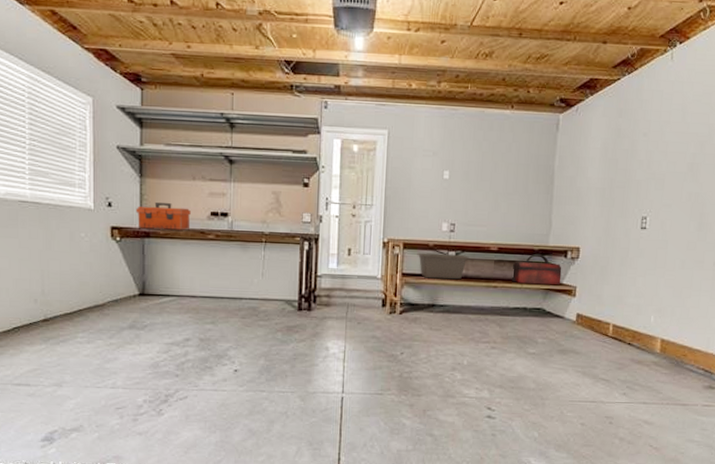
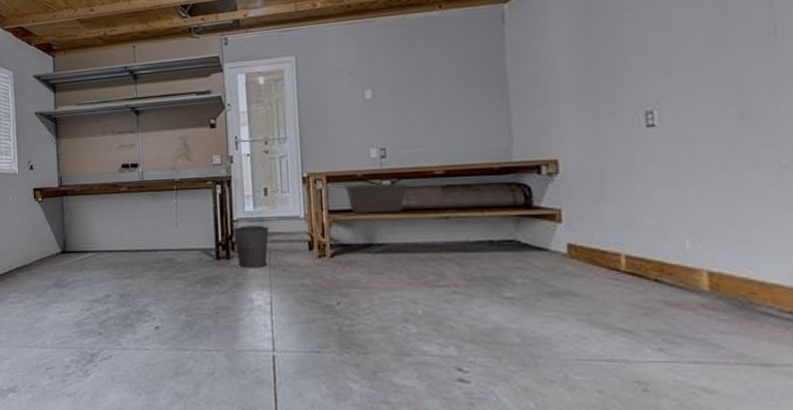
toolbox: present [135,203,191,230] -> none [53,160,103,187]
bucket: none [316,281,350,320] -> present [233,225,269,268]
toolbox: present [512,253,562,286] -> none [467,172,538,212]

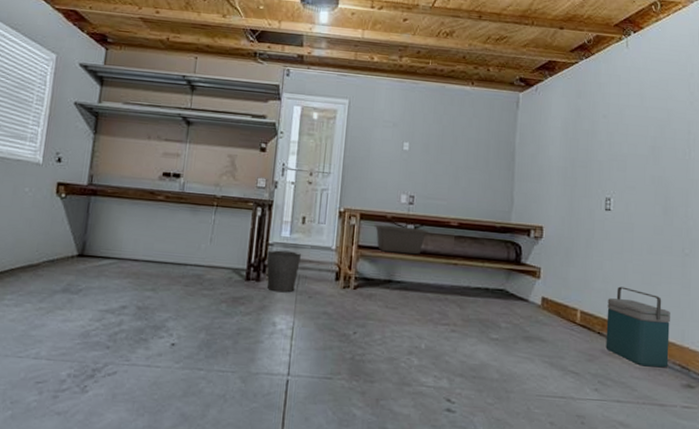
cooler: none [664,219,772,318] -> present [605,286,670,368]

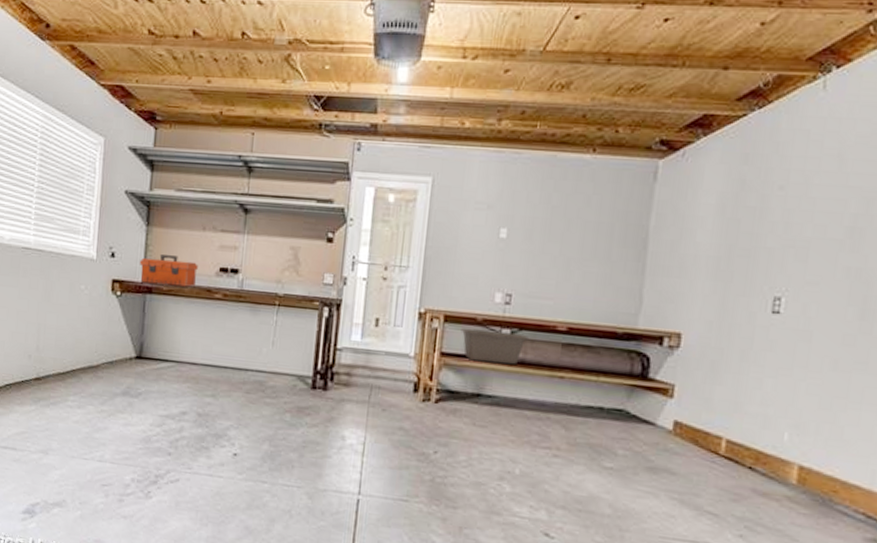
toolbox: none [85,160,142,190] -> present [139,254,198,287]
bucket: present [266,250,302,293] -> none [334,356,375,404]
cooler: present [605,286,670,368] -> none [758,411,857,516]

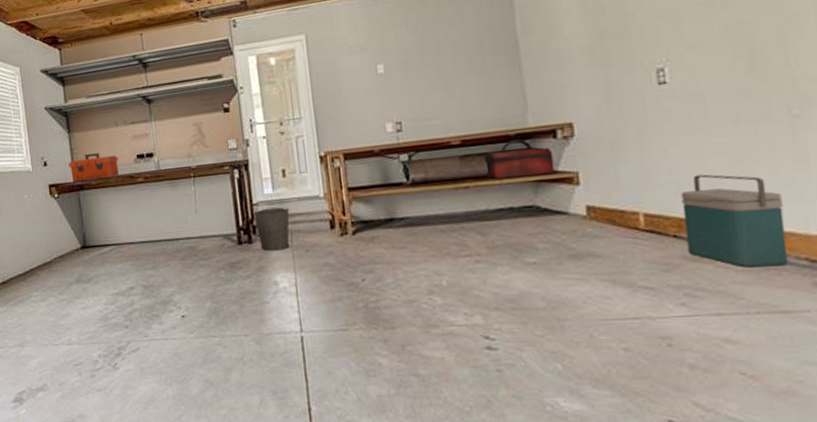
bucket: none [334,356,375,404] -> present [253,207,290,251]
storage bin: present [461,328,528,365] -> none [361,155,426,190]
toolbox: none [585,337,655,382] -> present [484,139,555,180]
cooler: none [758,411,857,516] -> present [681,174,789,268]

